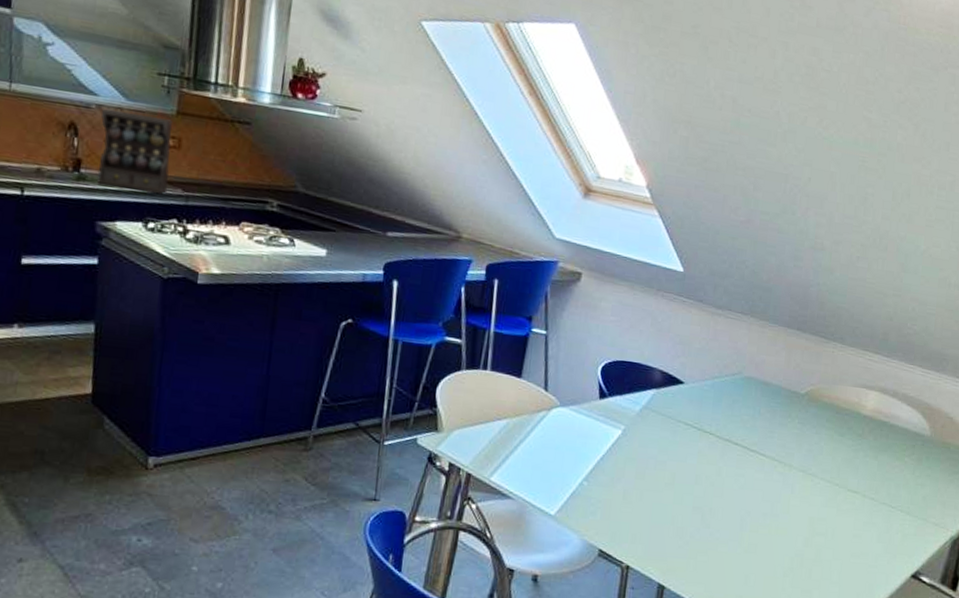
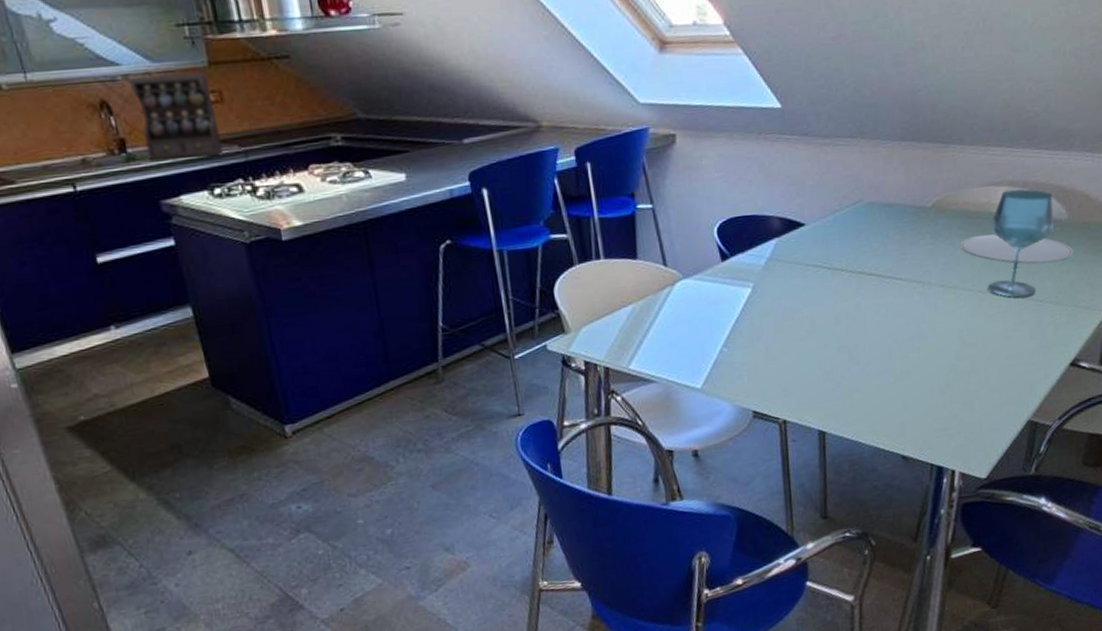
plate: none [825,431,931,474] -> present [960,234,1074,264]
wine glass: none [844,395,919,500] -> present [988,189,1055,298]

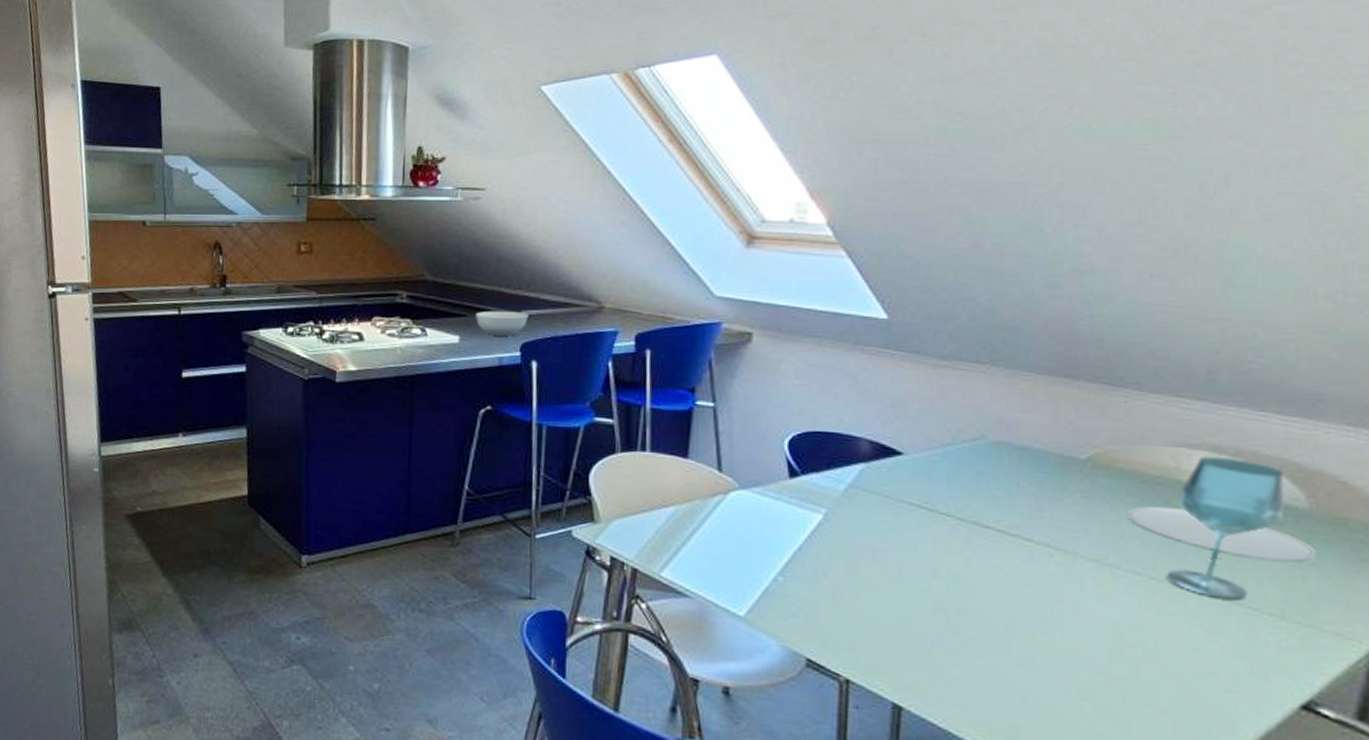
spice rack: present [130,72,224,161] -> none [241,225,304,299]
bowl: none [417,140,472,169] -> present [474,310,529,336]

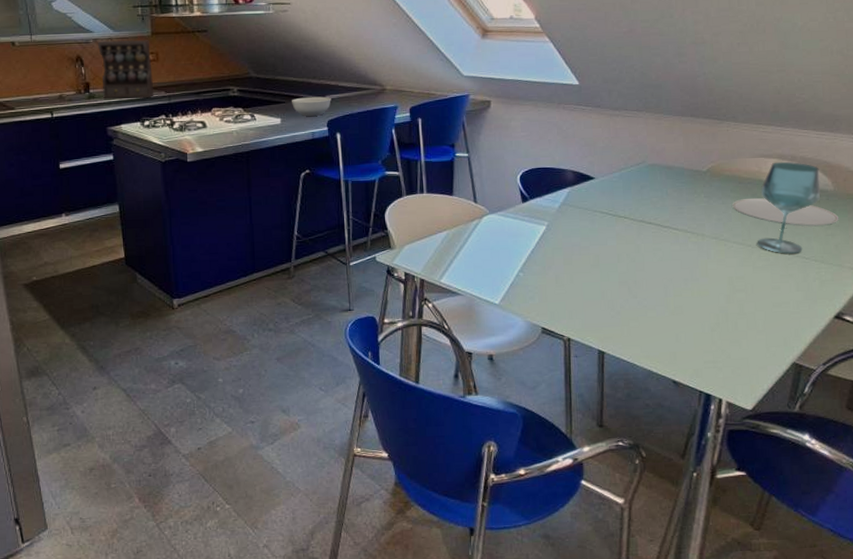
spice rack: none [241,225,304,299] -> present [98,39,154,99]

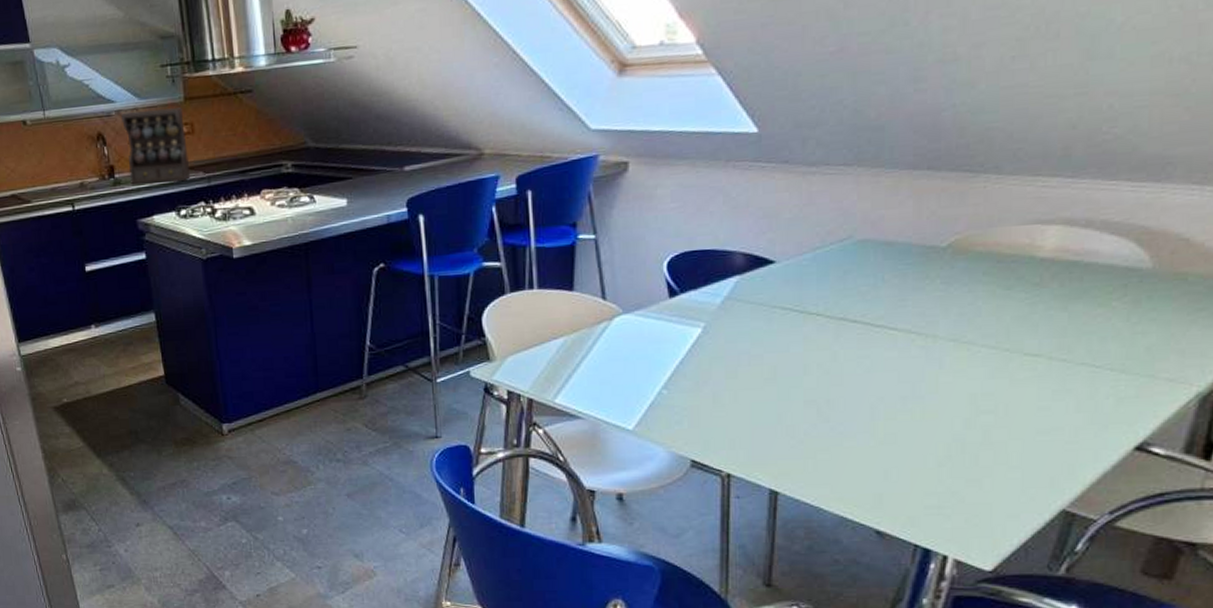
bowl: present [291,96,331,116] -> none [359,167,412,195]
plate: present [732,197,839,227] -> none [984,282,1157,322]
wine glass: present [757,161,821,254] -> none [1018,228,1131,361]

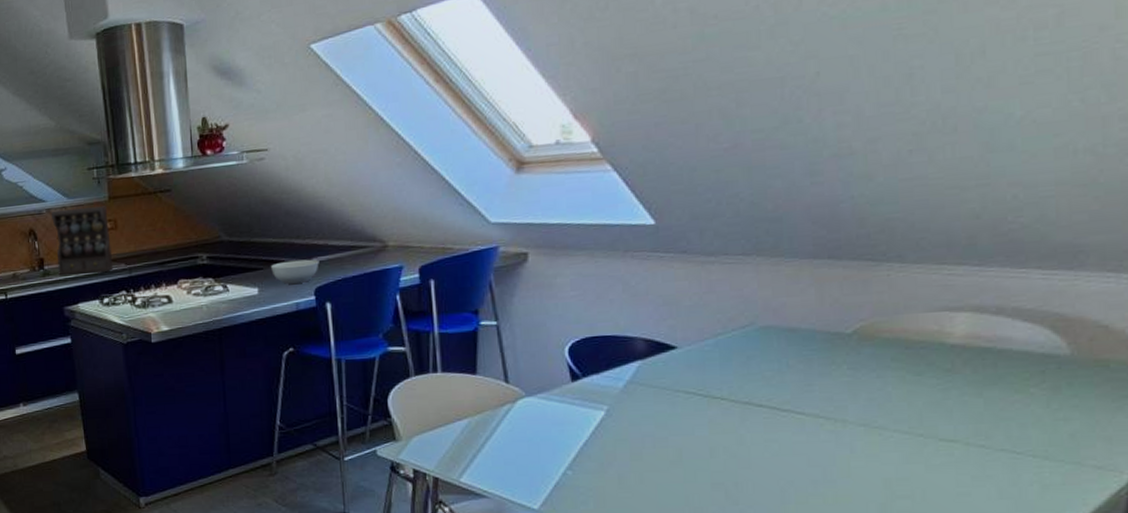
bowl: none [359,167,412,195] -> present [270,259,319,284]

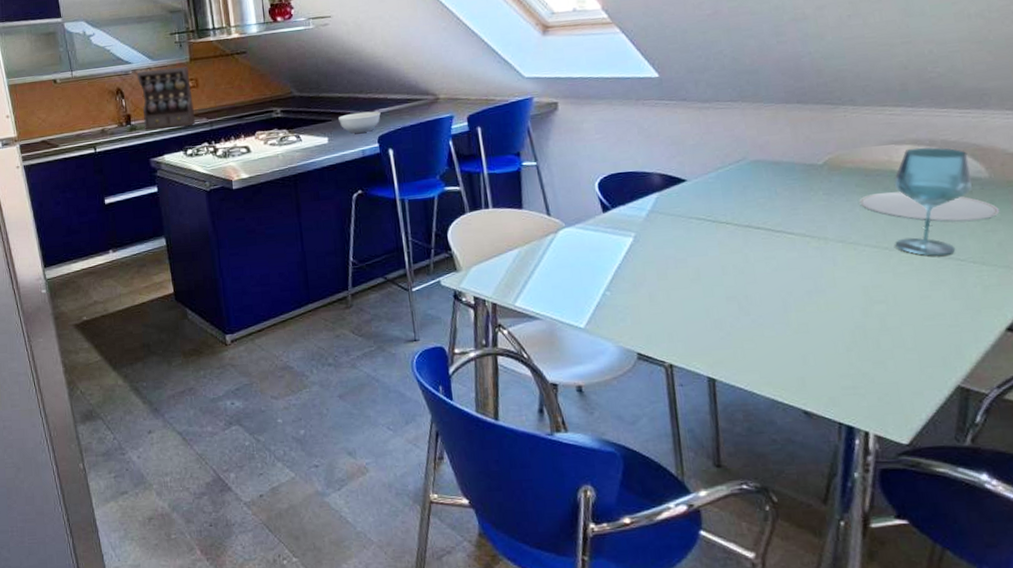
plate: none [893,368,1078,408] -> present [859,191,1000,223]
wine glass: none [933,315,1047,447] -> present [893,147,973,256]

